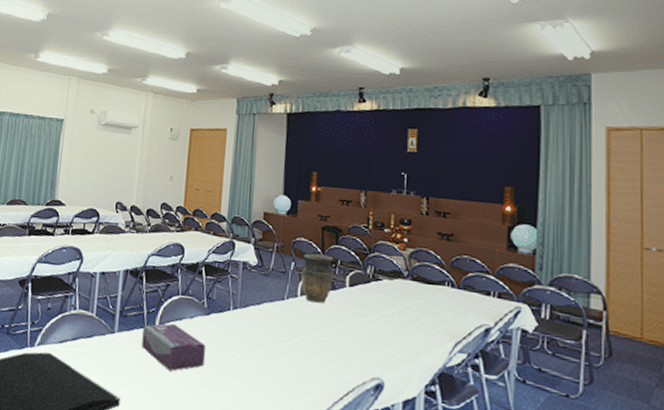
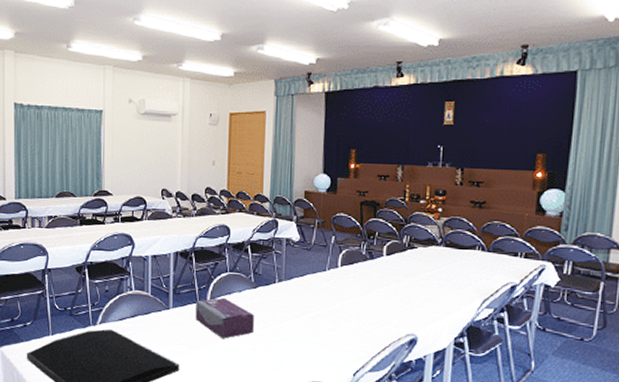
vase: present [301,253,335,304] -> none [341,227,373,272]

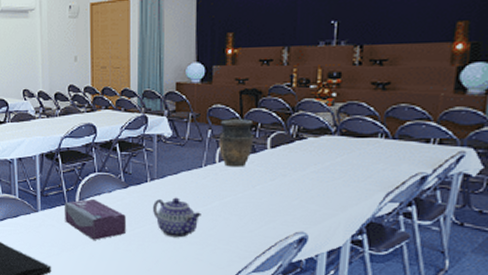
teapot: none [280,298,324,338] -> present [153,197,201,238]
vase: none [341,227,373,272] -> present [219,119,255,167]

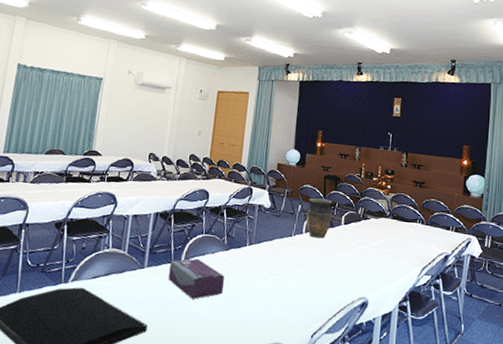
teapot: present [153,197,201,238] -> none [248,261,288,299]

